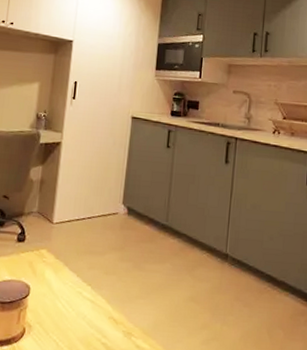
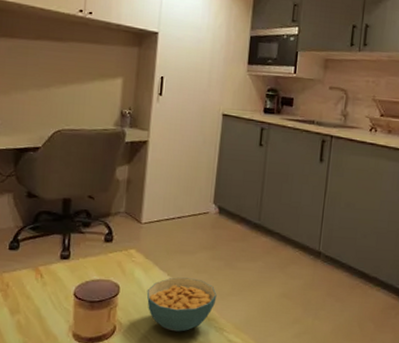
cereal bowl: none [56,279,125,336] -> present [146,277,217,332]

